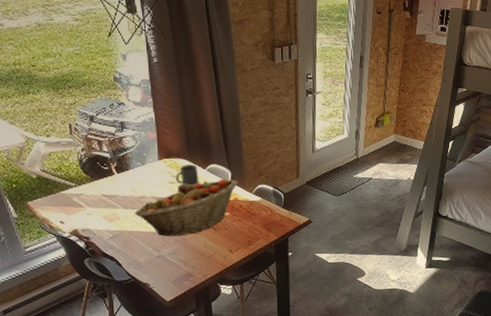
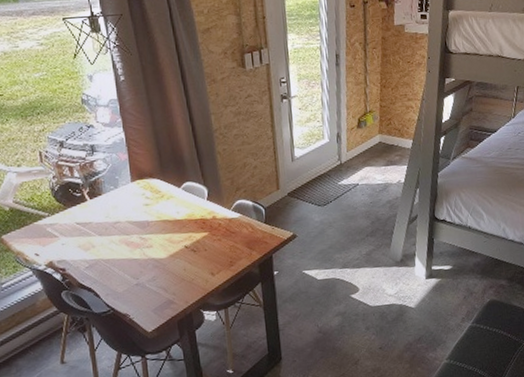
fruit basket: present [135,178,238,237] -> none [110,196,215,263]
mug: present [176,164,199,187] -> none [150,184,175,208]

